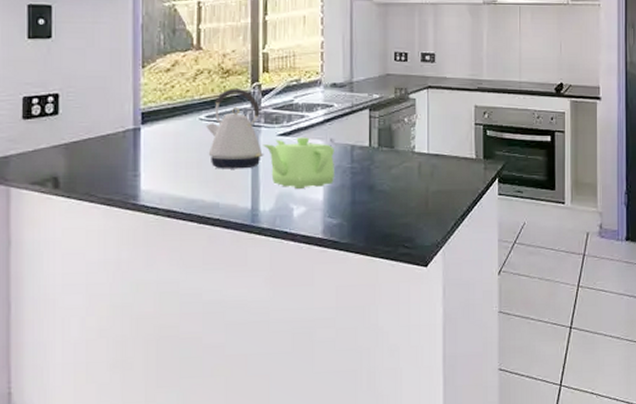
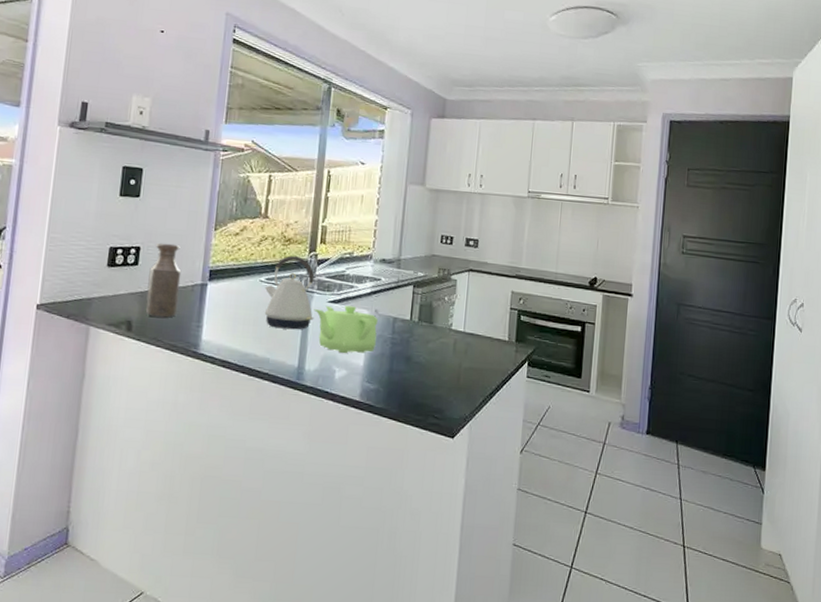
bottle: none [72,87,109,170] -> present [146,242,182,318]

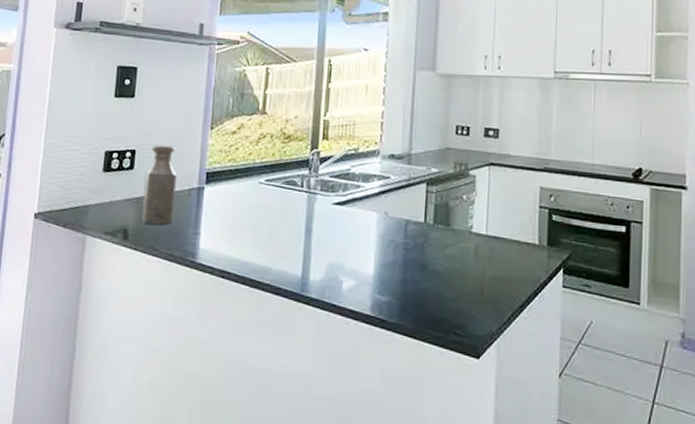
kettle: present [264,256,315,330] -> none [264,154,318,236]
teapot: present [314,306,378,354] -> none [317,208,388,262]

